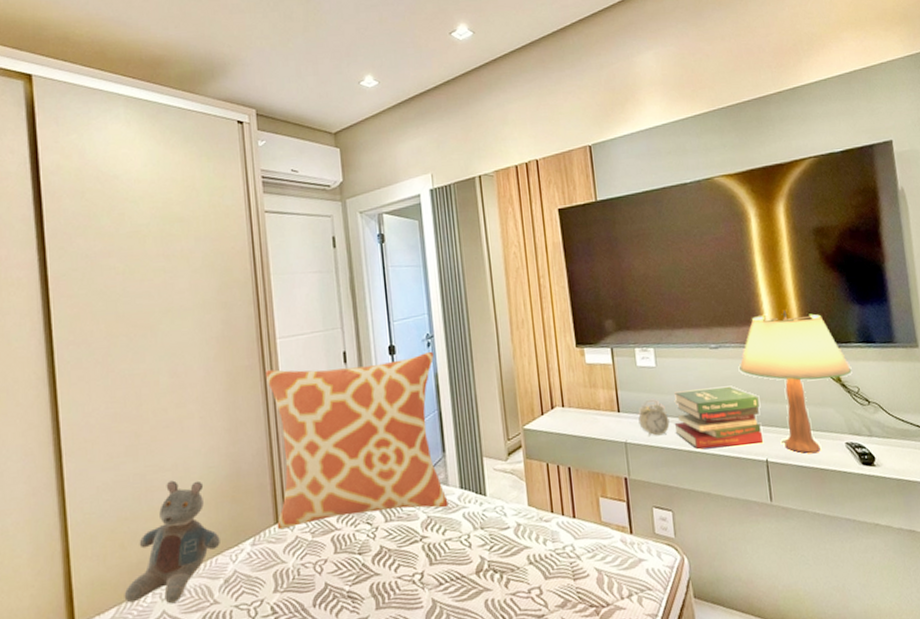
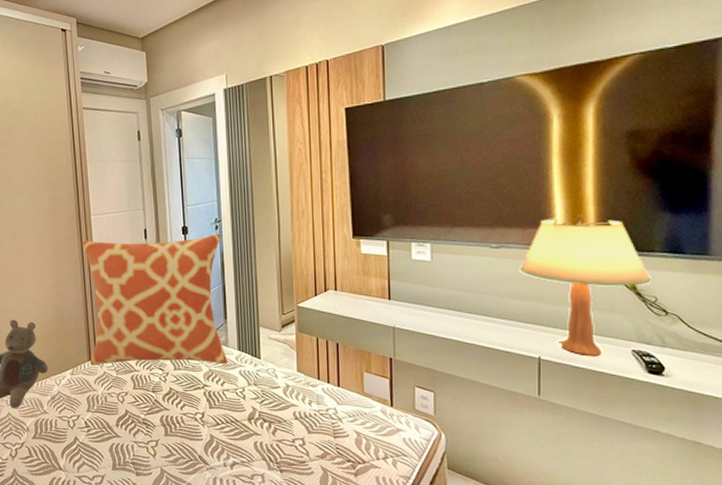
alarm clock: present [638,400,670,437] -> none [409,291,440,324]
books: present [674,387,764,449] -> none [444,285,539,342]

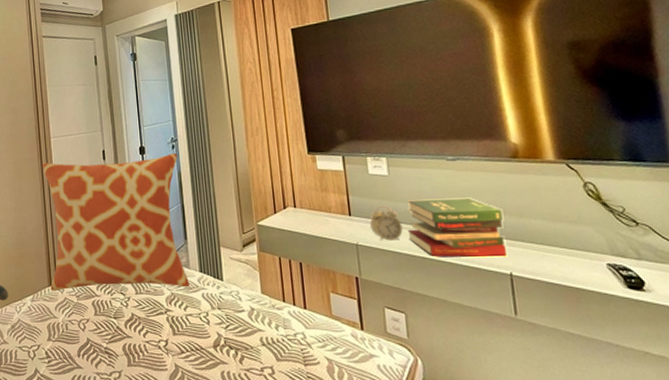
alarm clock: none [409,291,440,324] -> present [370,206,403,241]
books: none [444,285,539,342] -> present [407,198,508,257]
table lamp: present [519,214,651,355] -> none [478,124,616,270]

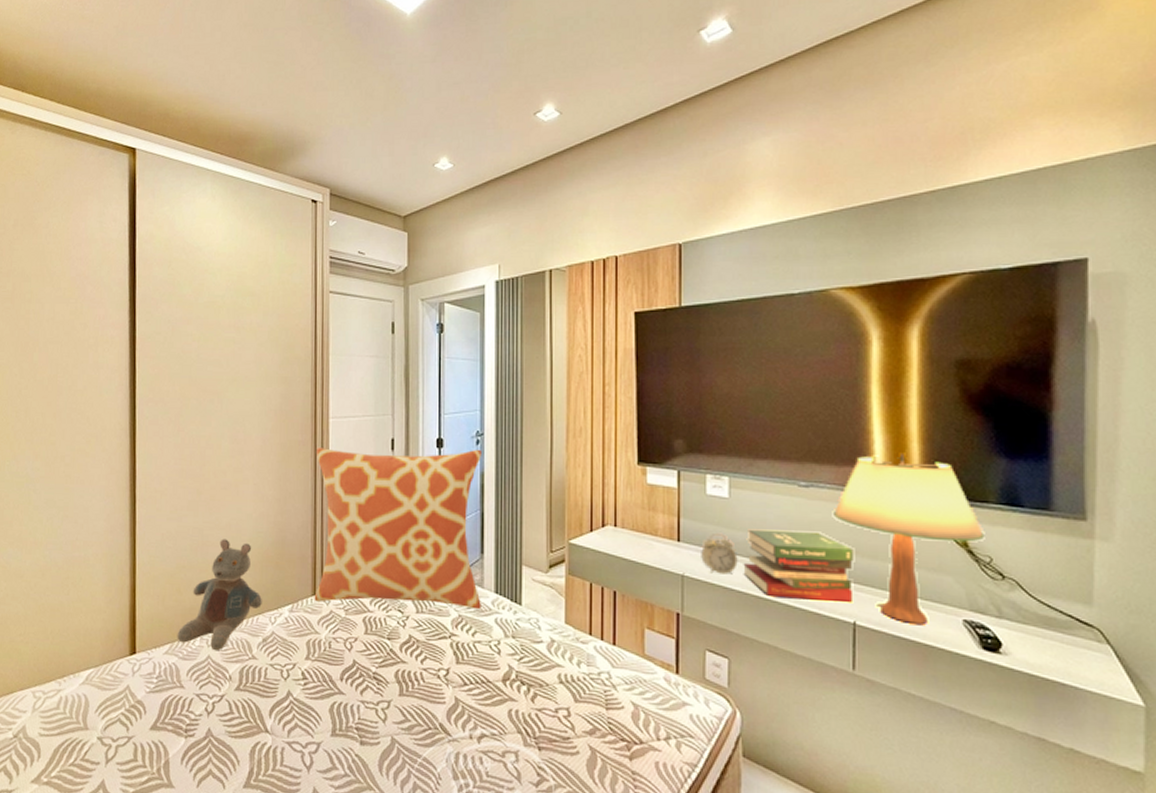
table lamp: none [478,124,616,270] -> present [832,452,985,624]

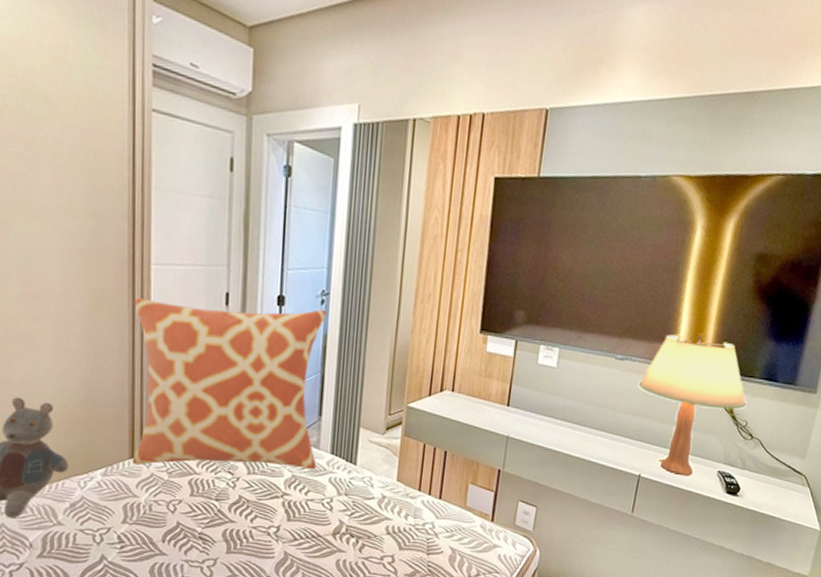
alarm clock: present [701,534,738,575] -> none [525,400,557,436]
books: present [743,529,854,603] -> none [558,396,649,459]

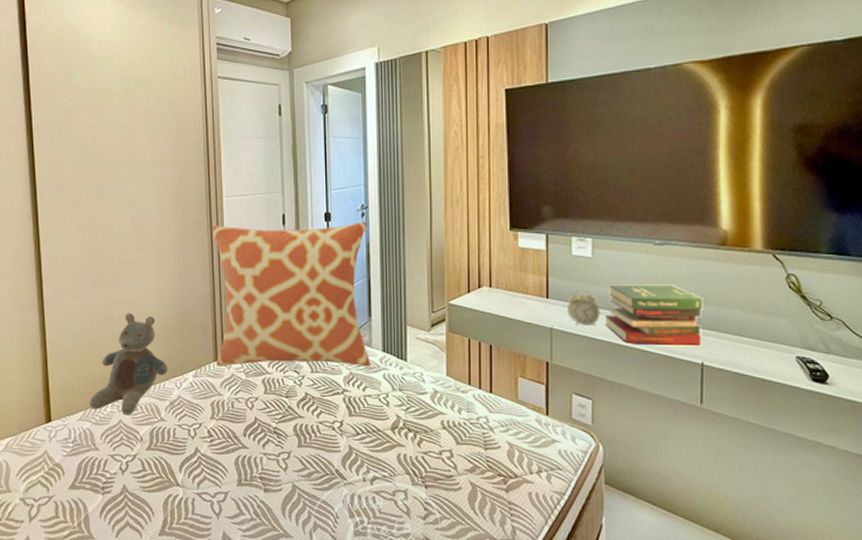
alarm clock: none [525,400,557,436] -> present [567,290,600,326]
books: none [558,396,649,459] -> present [605,284,702,347]
table lamp: present [638,332,747,475] -> none [683,211,816,362]

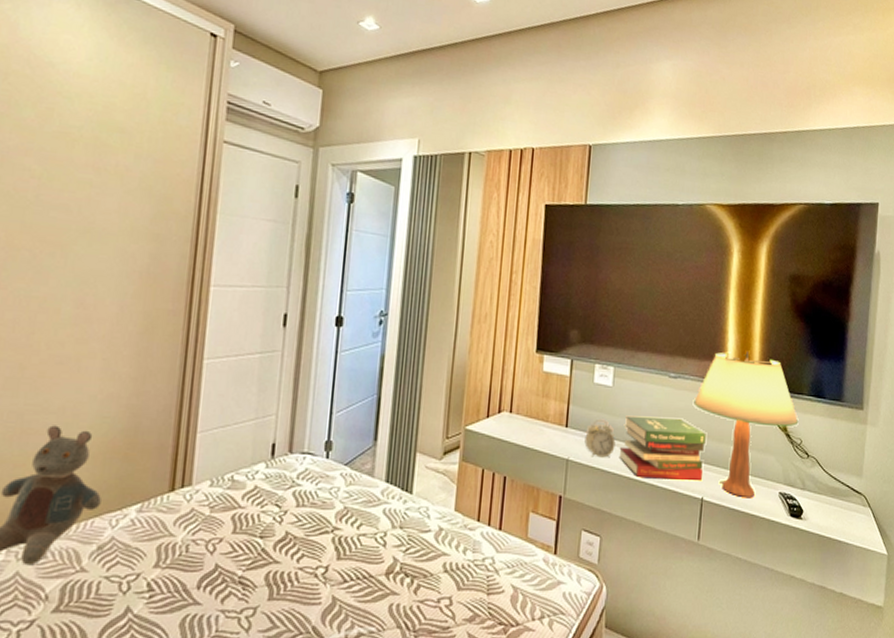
pillow: present [212,221,370,367] -> none [171,319,384,501]
table lamp: none [683,211,816,362] -> present [693,350,799,497]

